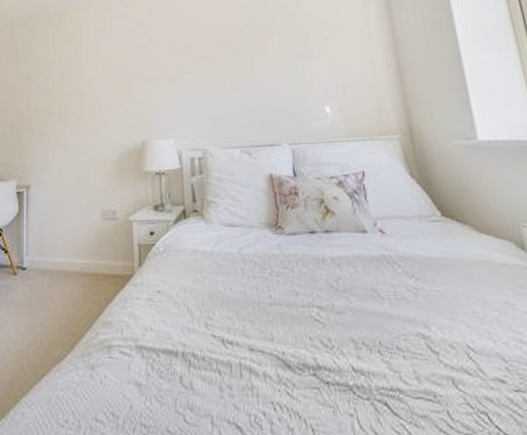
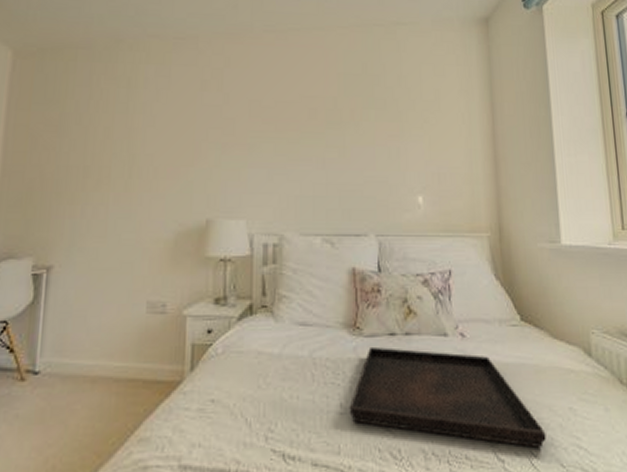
serving tray: none [277,243,483,342] -> present [349,346,546,449]

